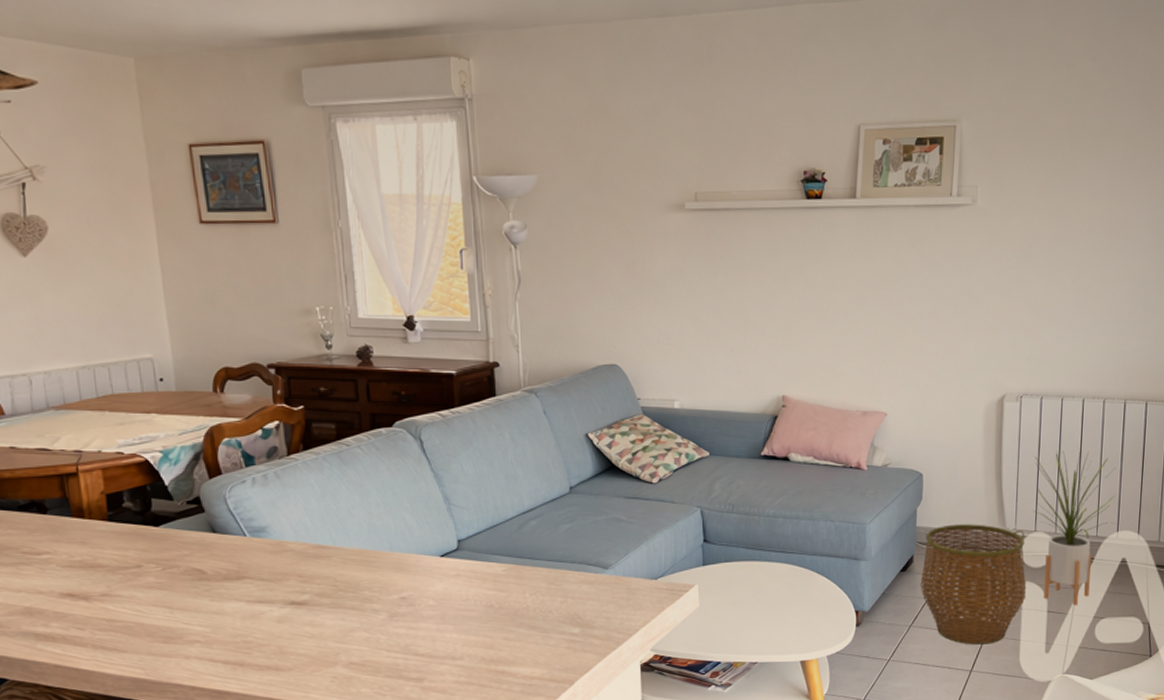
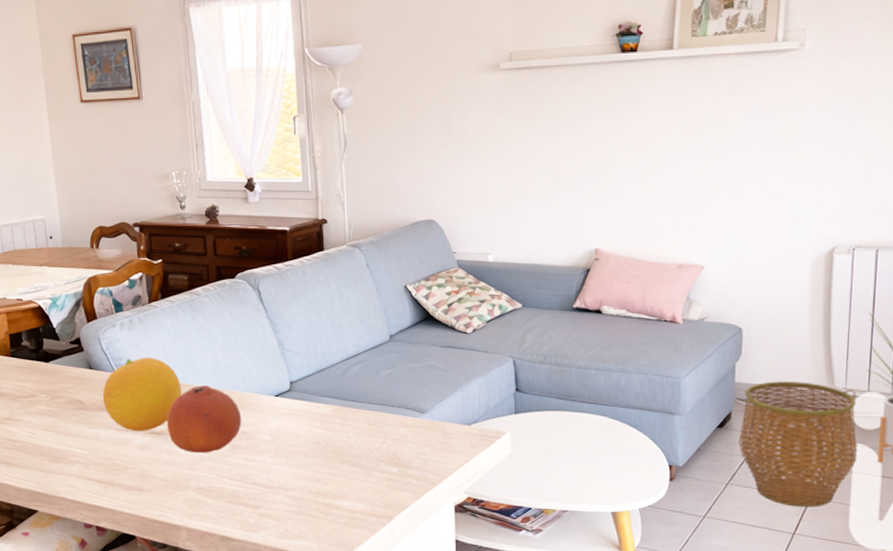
fruit: none [230,516,329,603] -> present [103,357,182,432]
fruit: none [309,547,402,623] -> present [166,386,242,453]

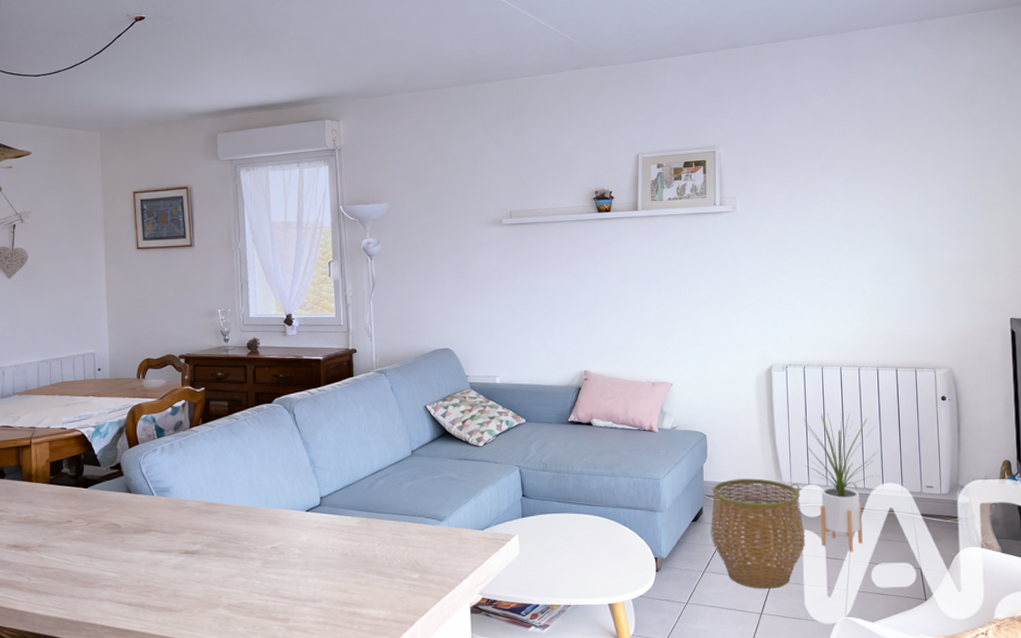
fruit: present [103,357,182,432] -> none [140,478,217,553]
fruit: present [166,386,242,453] -> none [200,504,274,570]

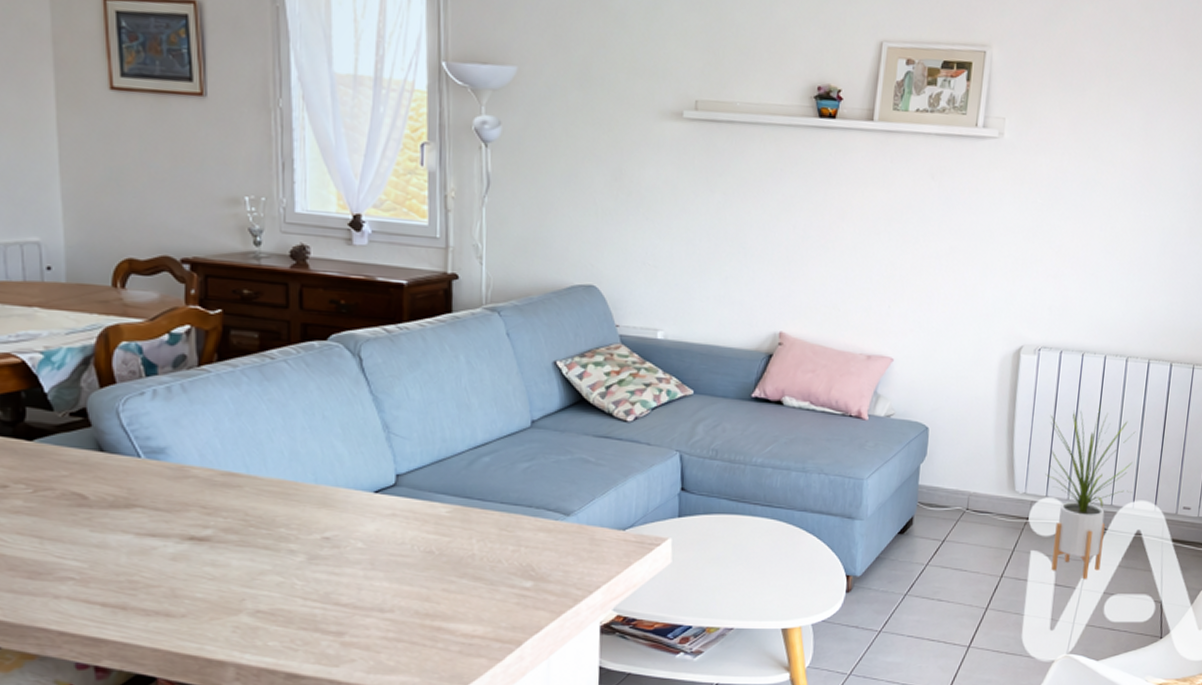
basket: present [710,478,806,589] -> none [918,484,1035,618]

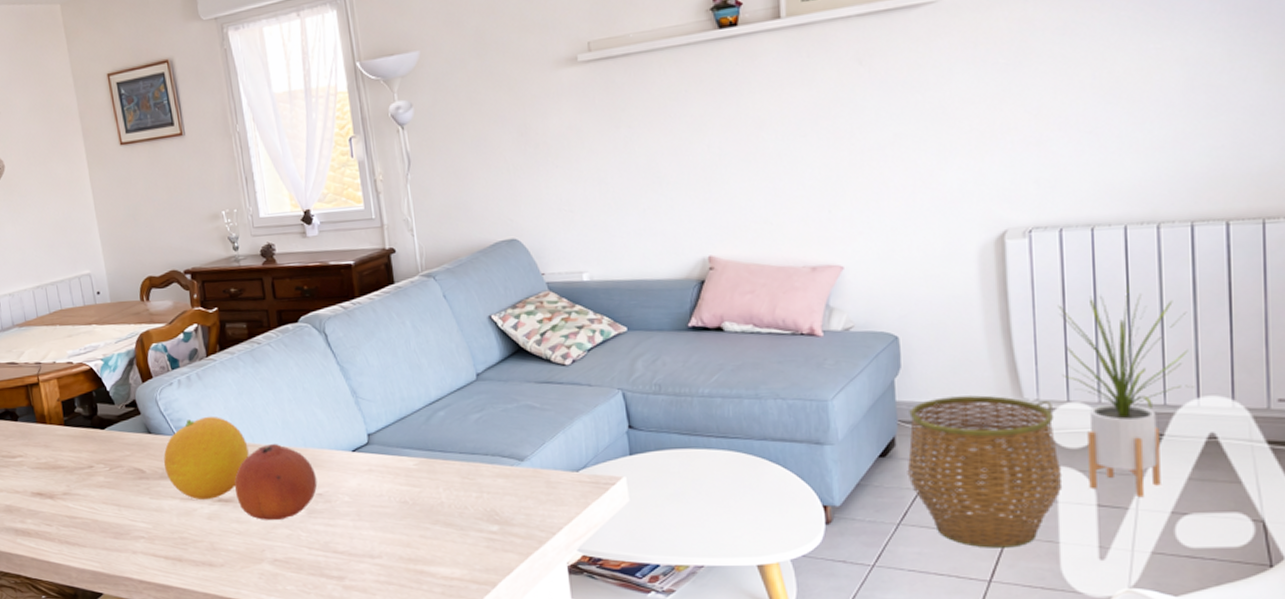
fruit: none [118,437,240,538] -> present [163,416,249,501]
fruit: none [214,477,326,565] -> present [234,444,318,520]
basket: none [918,484,1035,618] -> present [907,395,1063,548]

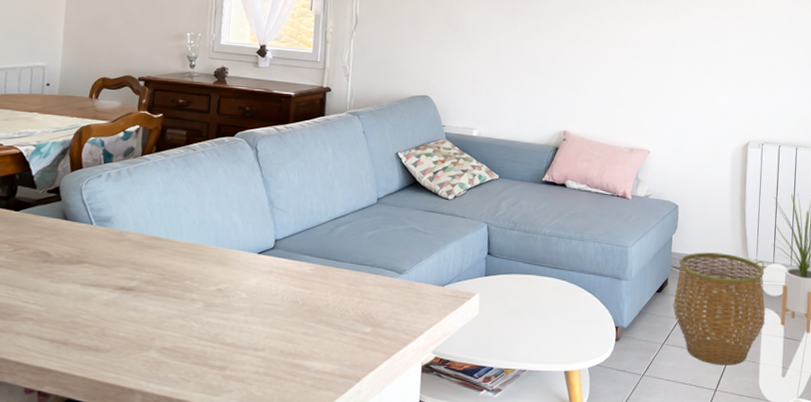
fruit: present [163,416,249,501] -> none [73,209,162,287]
fruit: present [234,444,318,520] -> none [139,240,221,311]

